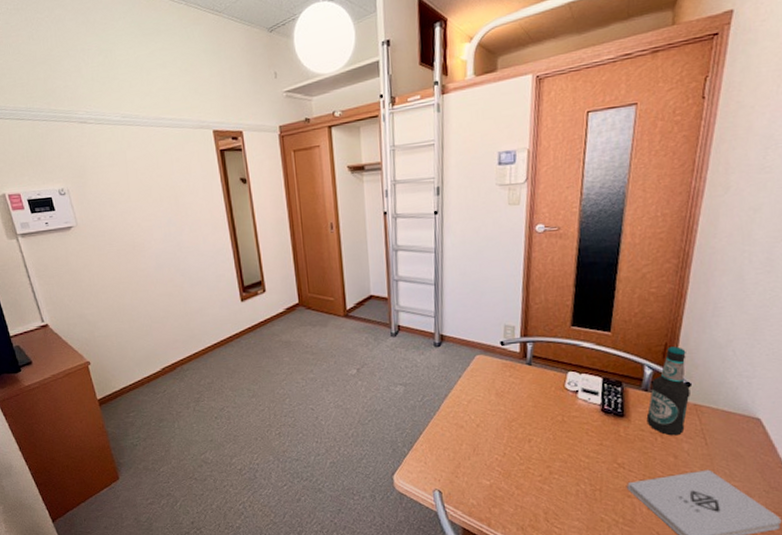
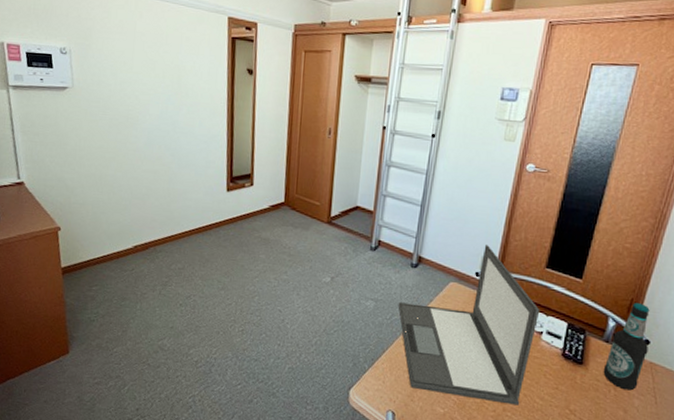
laptop: none [427,313,572,467] -> present [398,245,540,406]

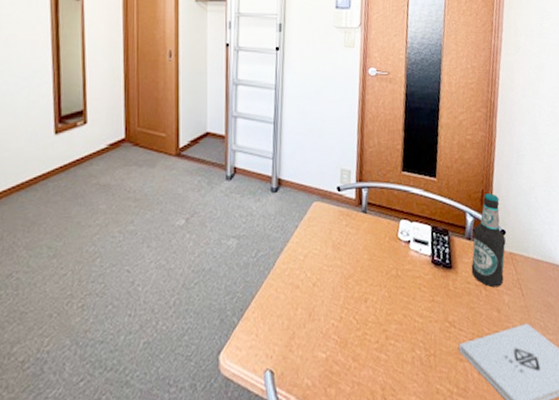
laptop: present [398,245,540,406] -> none [262,156,404,335]

